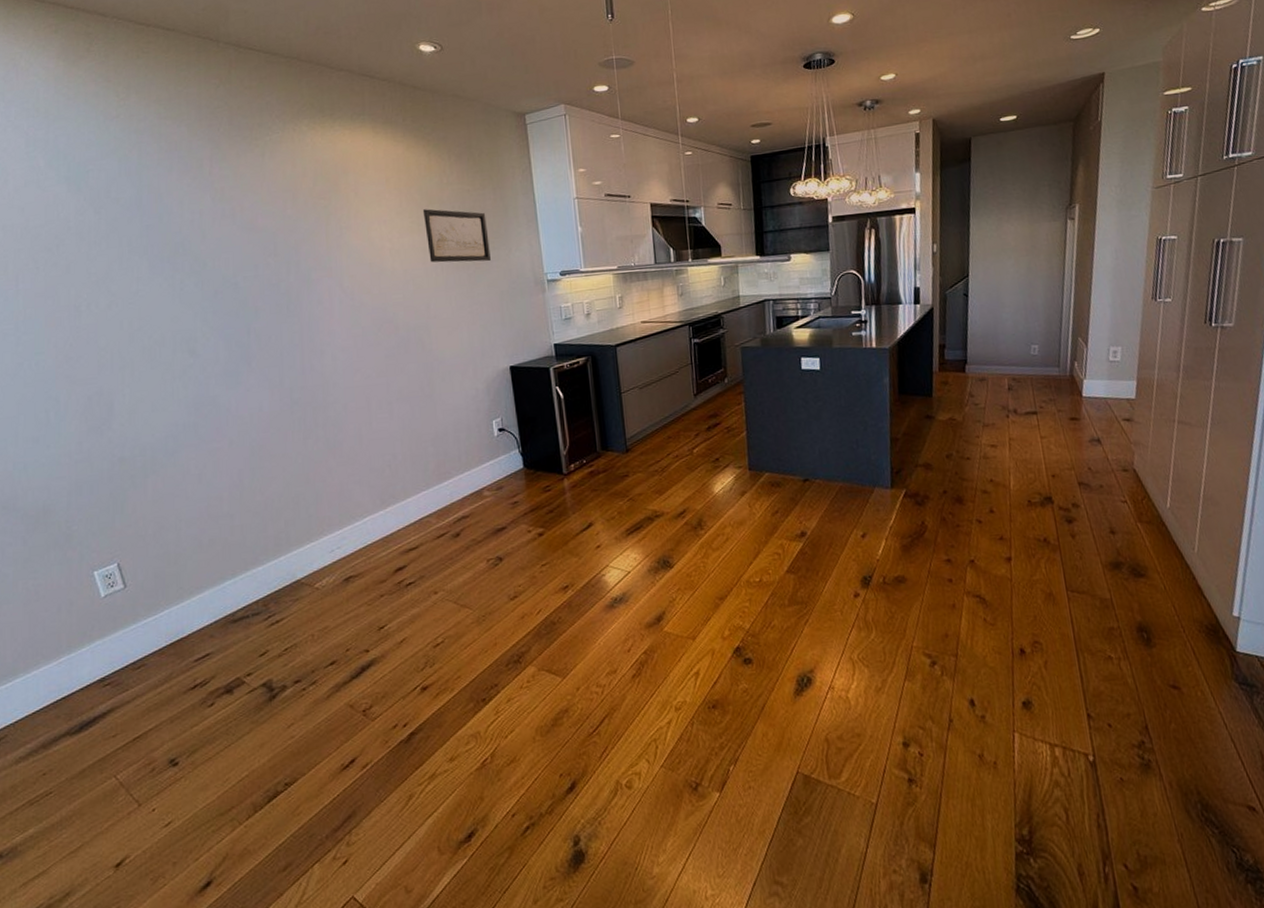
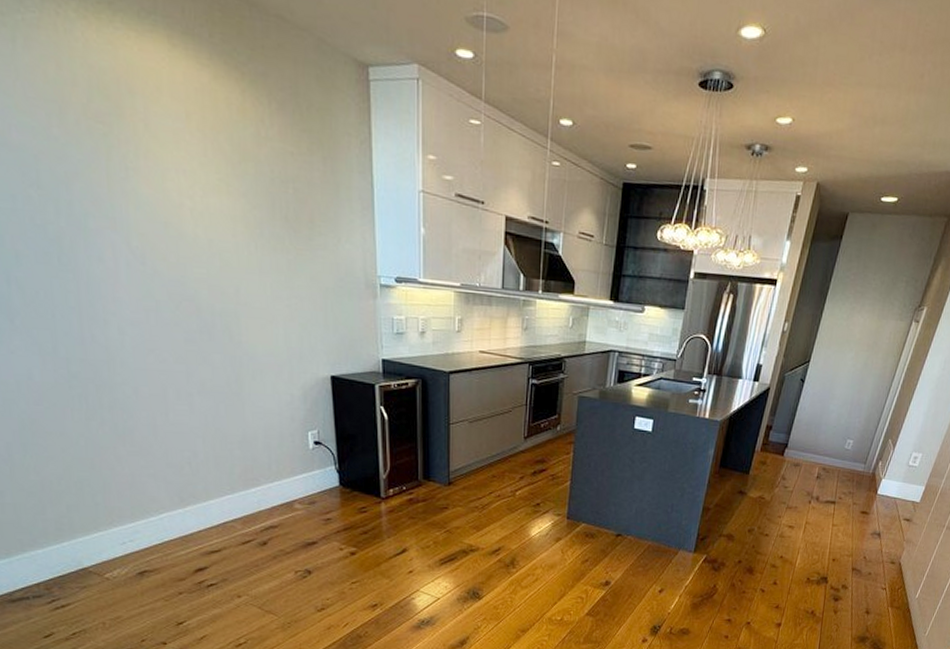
wall art: present [422,209,491,263] -> none [233,166,315,249]

